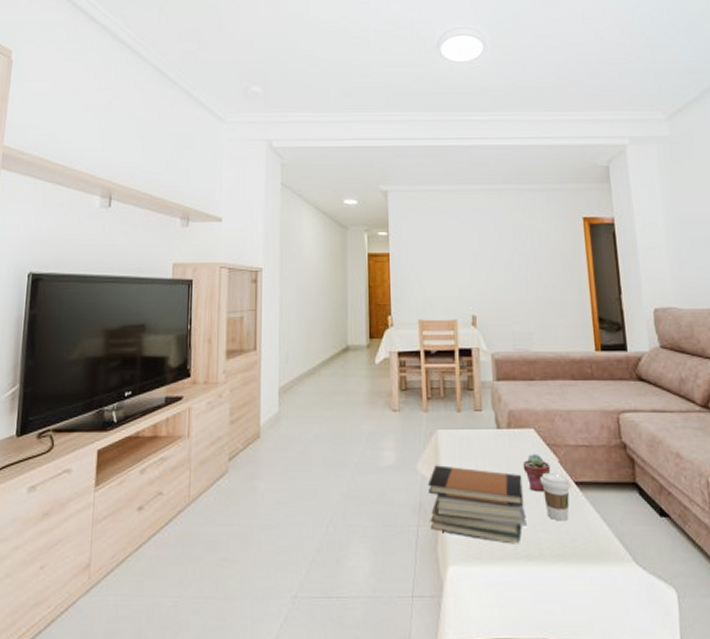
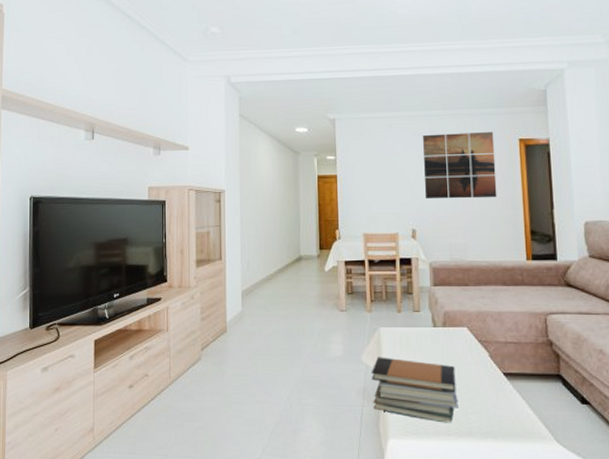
wall art: none [482,209,562,282] -> present [423,132,497,199]
potted succulent: present [522,453,551,493] -> none [456,348,482,381]
coffee cup: present [539,472,571,521] -> none [471,364,500,406]

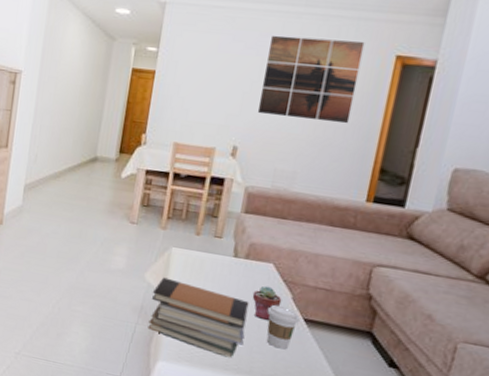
potted succulent: none [456,348,482,381] -> present [252,286,282,321]
coffee cup: none [471,364,500,406] -> present [266,304,300,350]

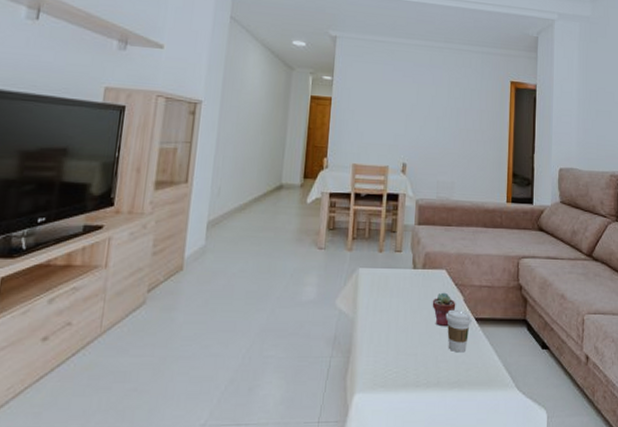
book stack: present [147,277,249,358] -> none [342,301,430,373]
wall art: present [257,35,365,124] -> none [418,66,489,138]

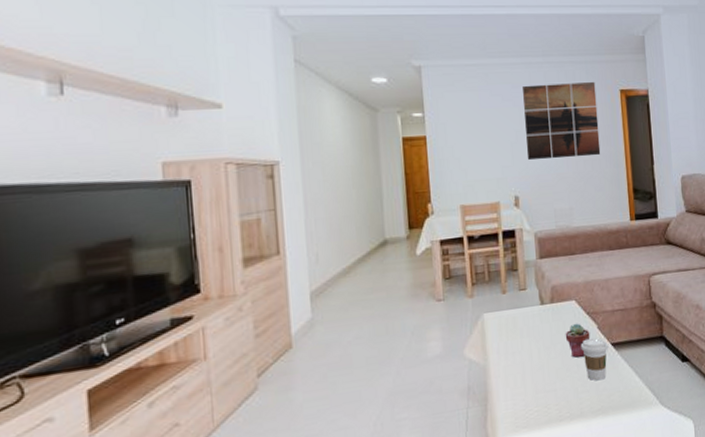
wall art: none [418,66,489,138] -> present [523,82,601,160]

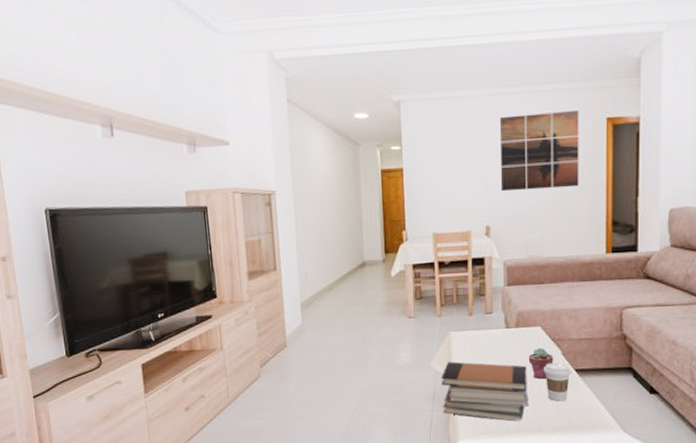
book stack: none [475,344,569,410] -> present [440,361,529,422]

